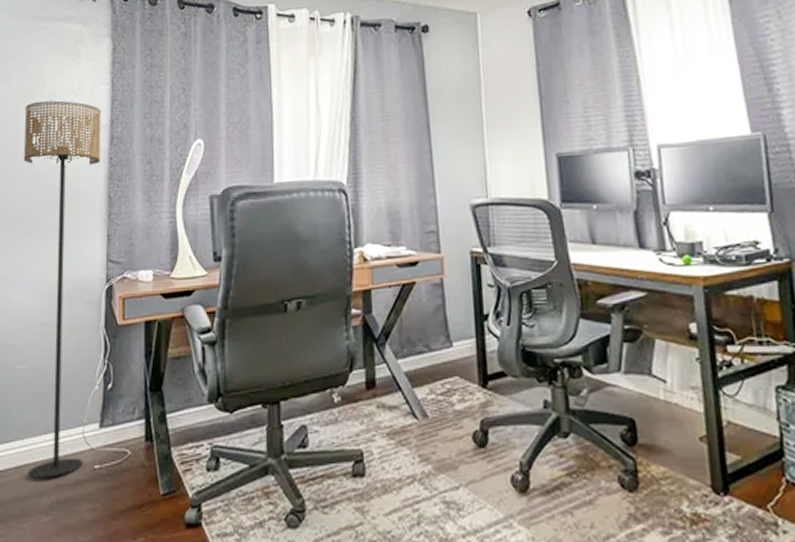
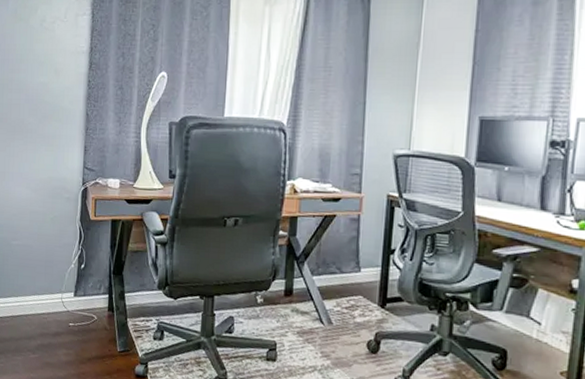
floor lamp: present [23,100,101,478] -> none [18,26,83,328]

